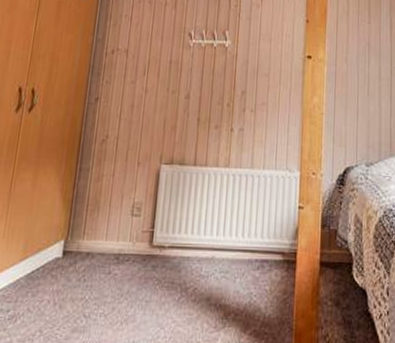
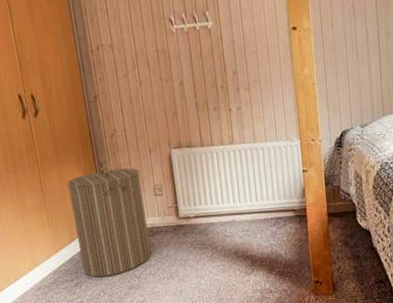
laundry hamper: none [25,169,121,311] -> present [67,161,151,278]

